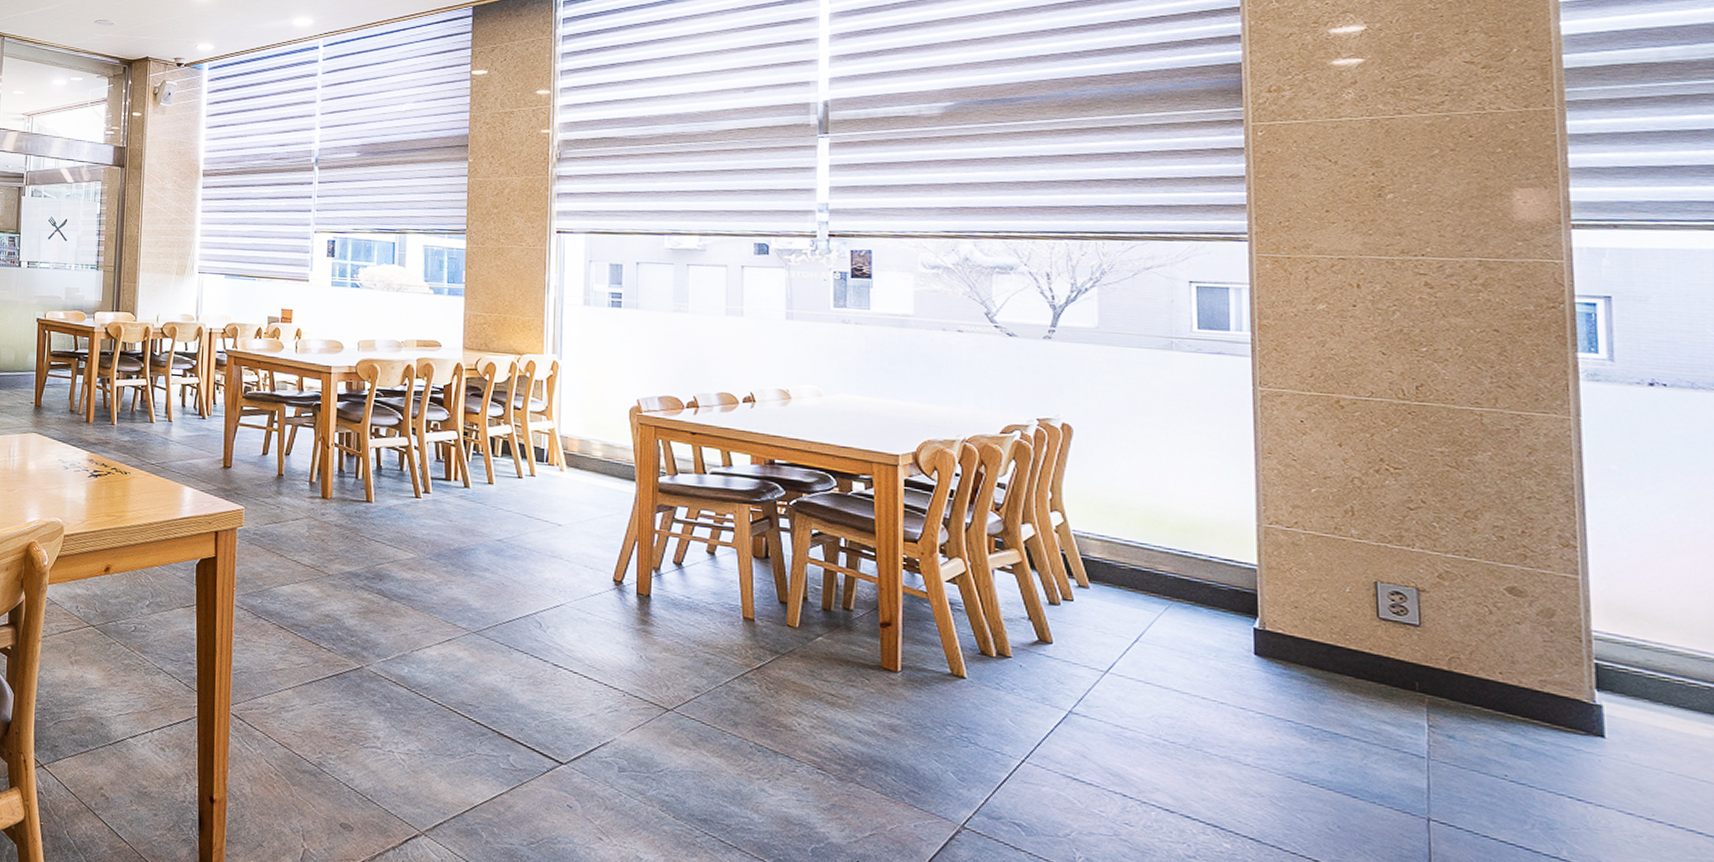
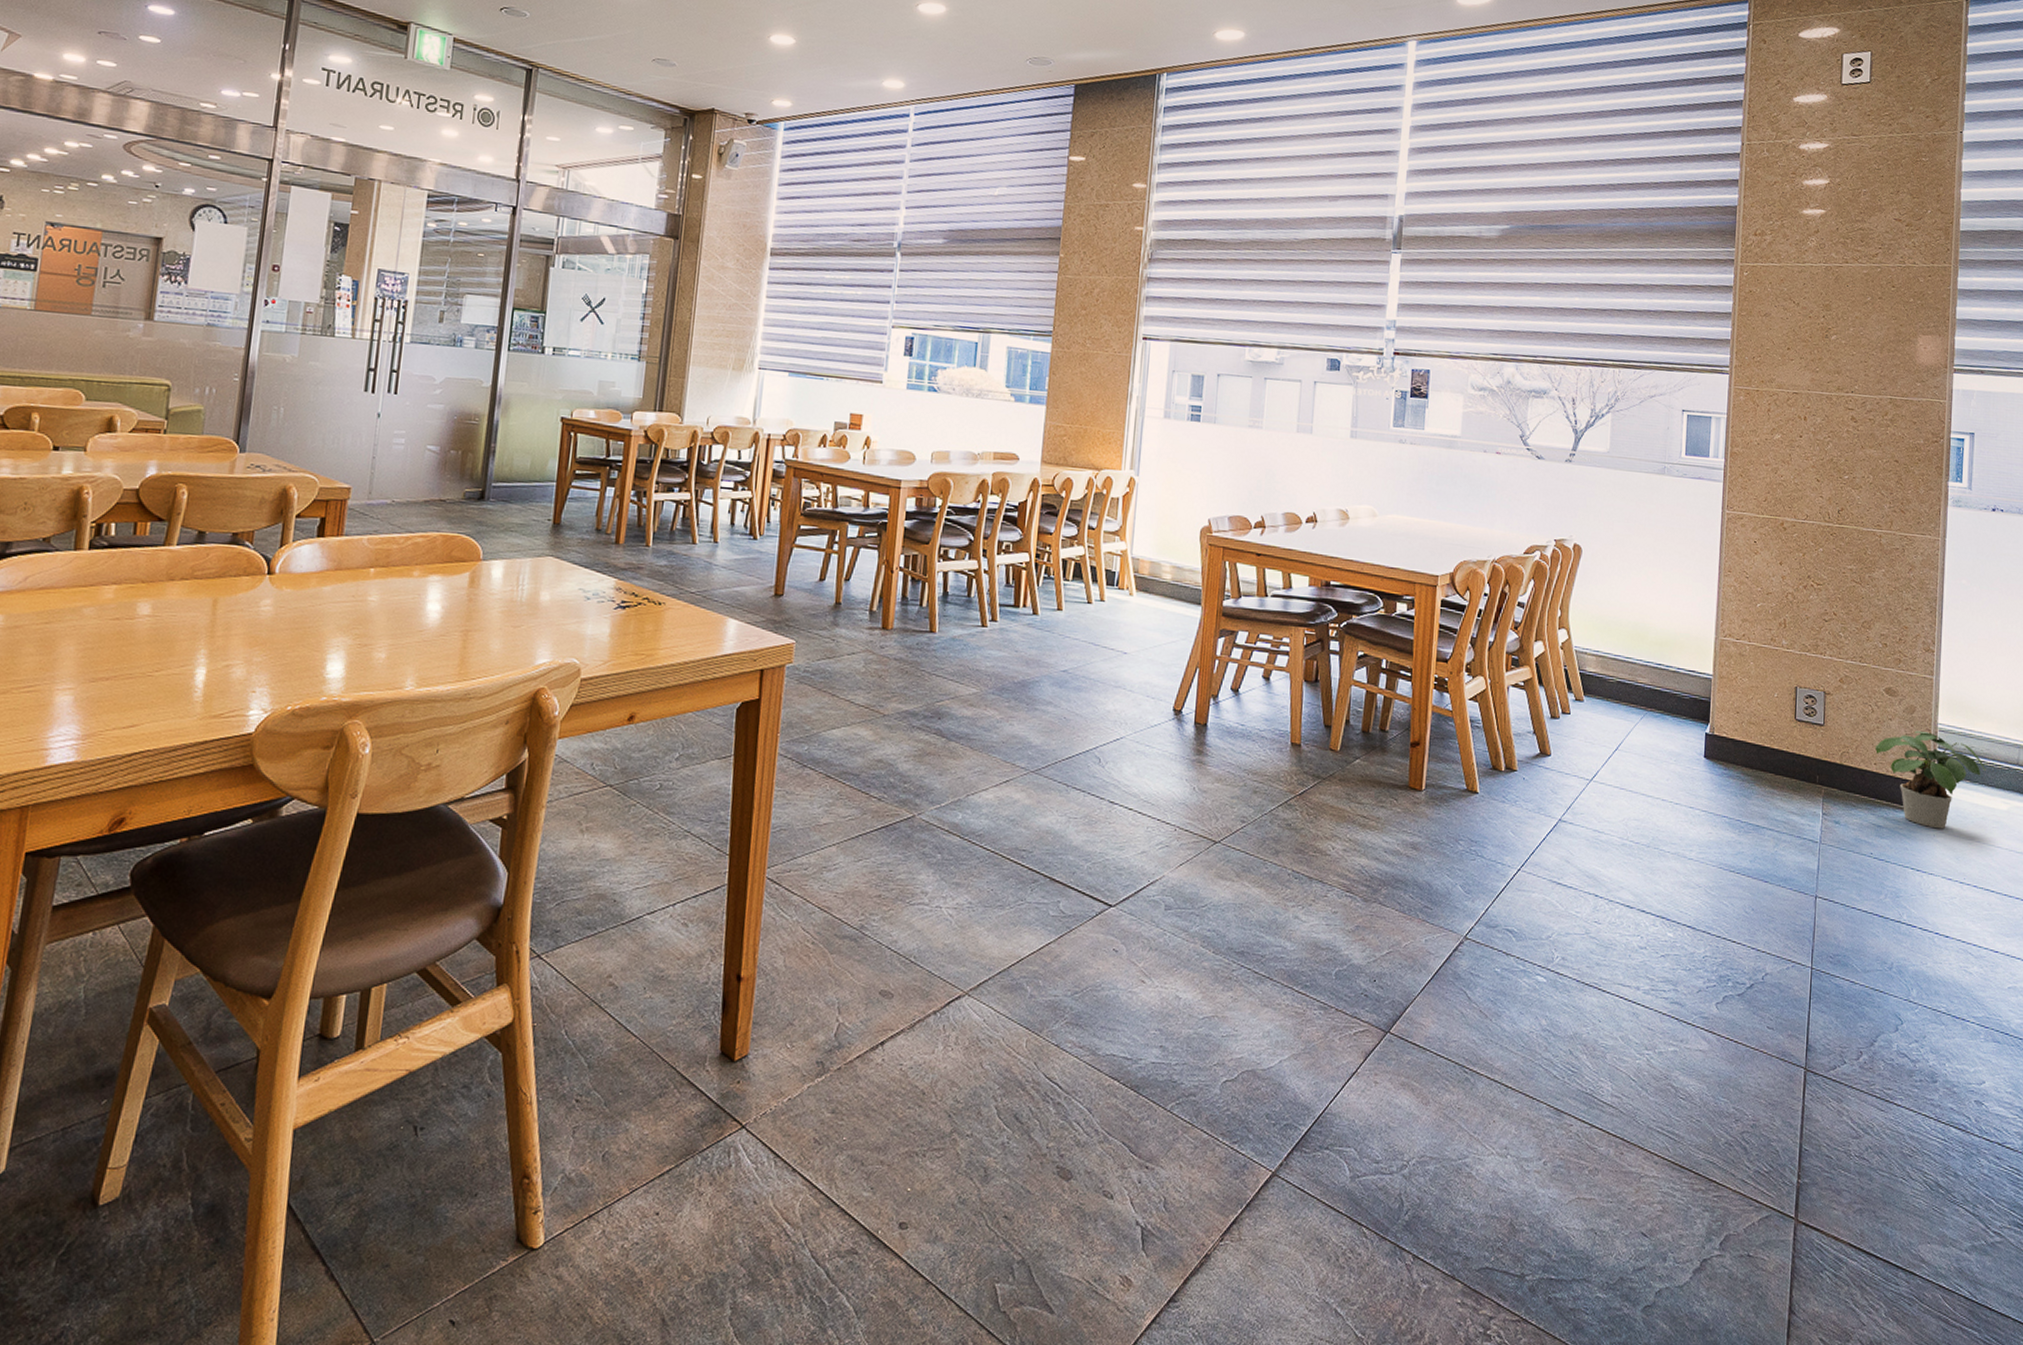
potted plant: none [1499,637,1674,754] -> present [1875,730,1986,829]

